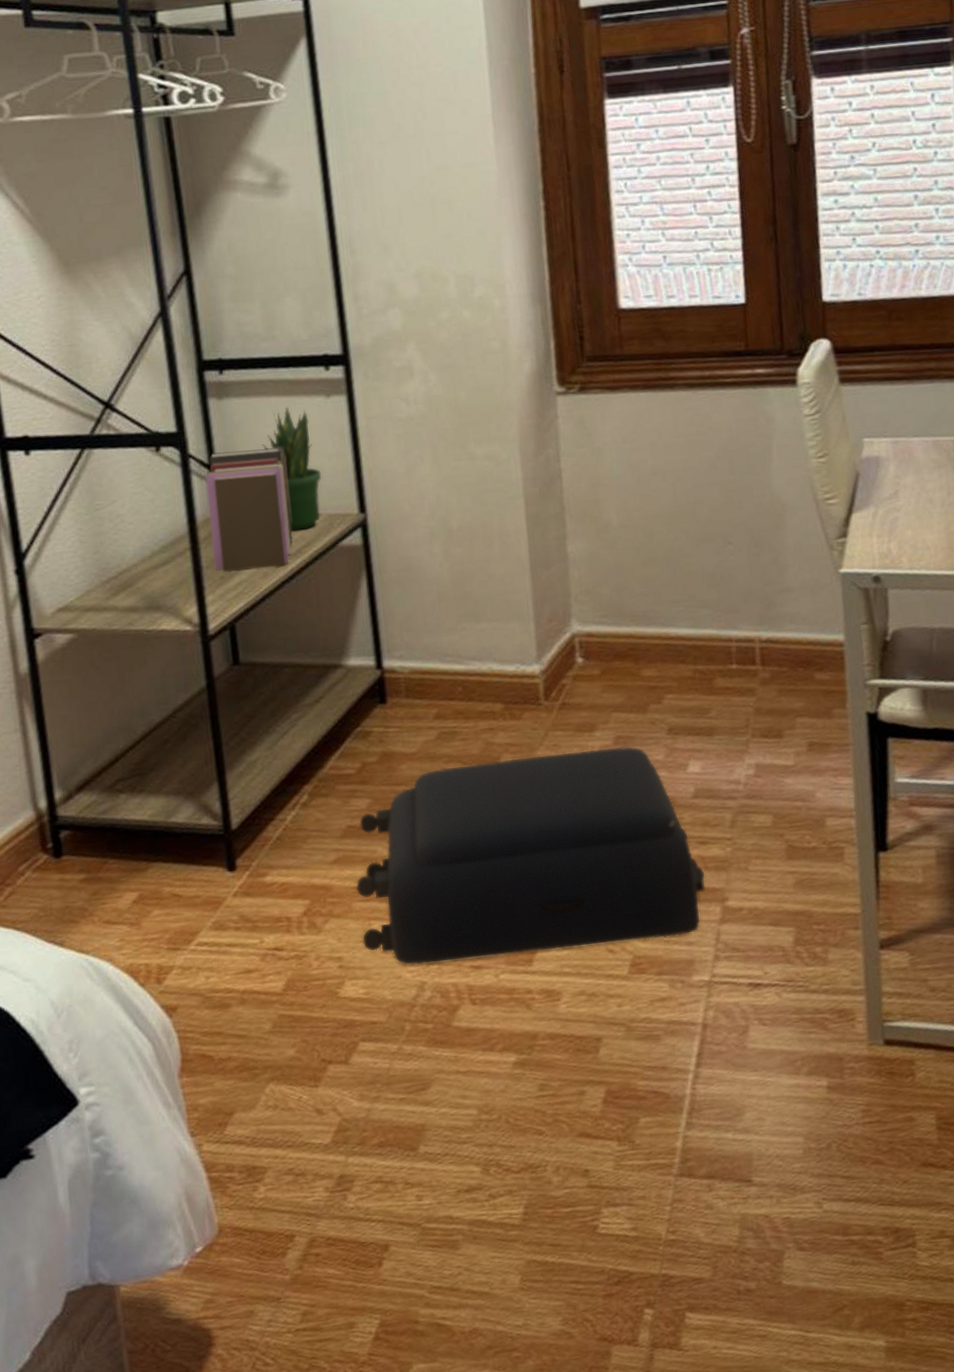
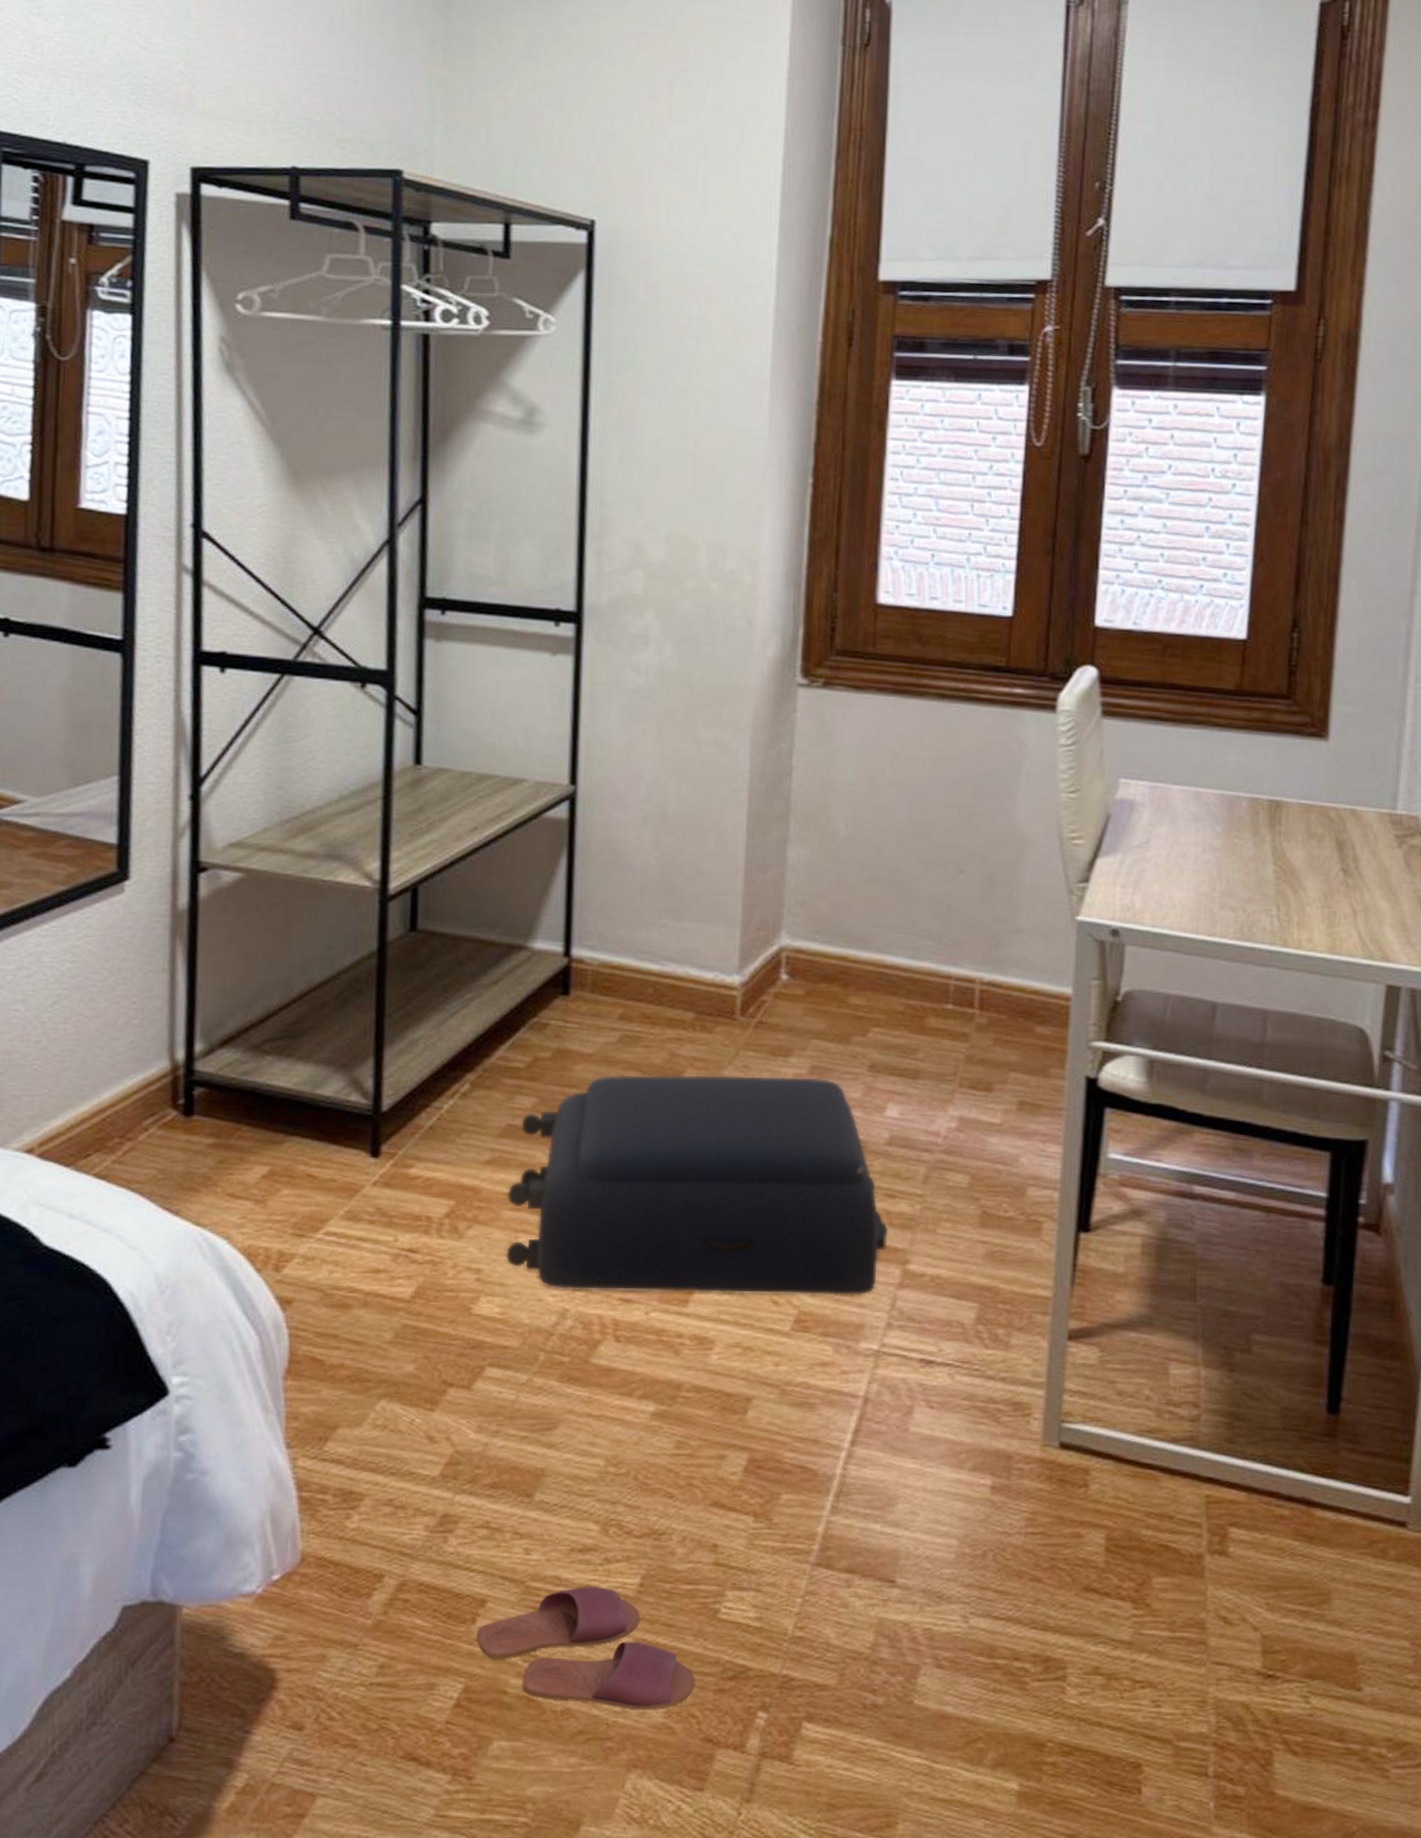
books: present [205,447,294,572] -> none [405,698,498,830]
planter: present [262,406,322,531] -> none [475,659,535,794]
slippers: none [384,1220,585,1323] -> present [476,1586,695,1709]

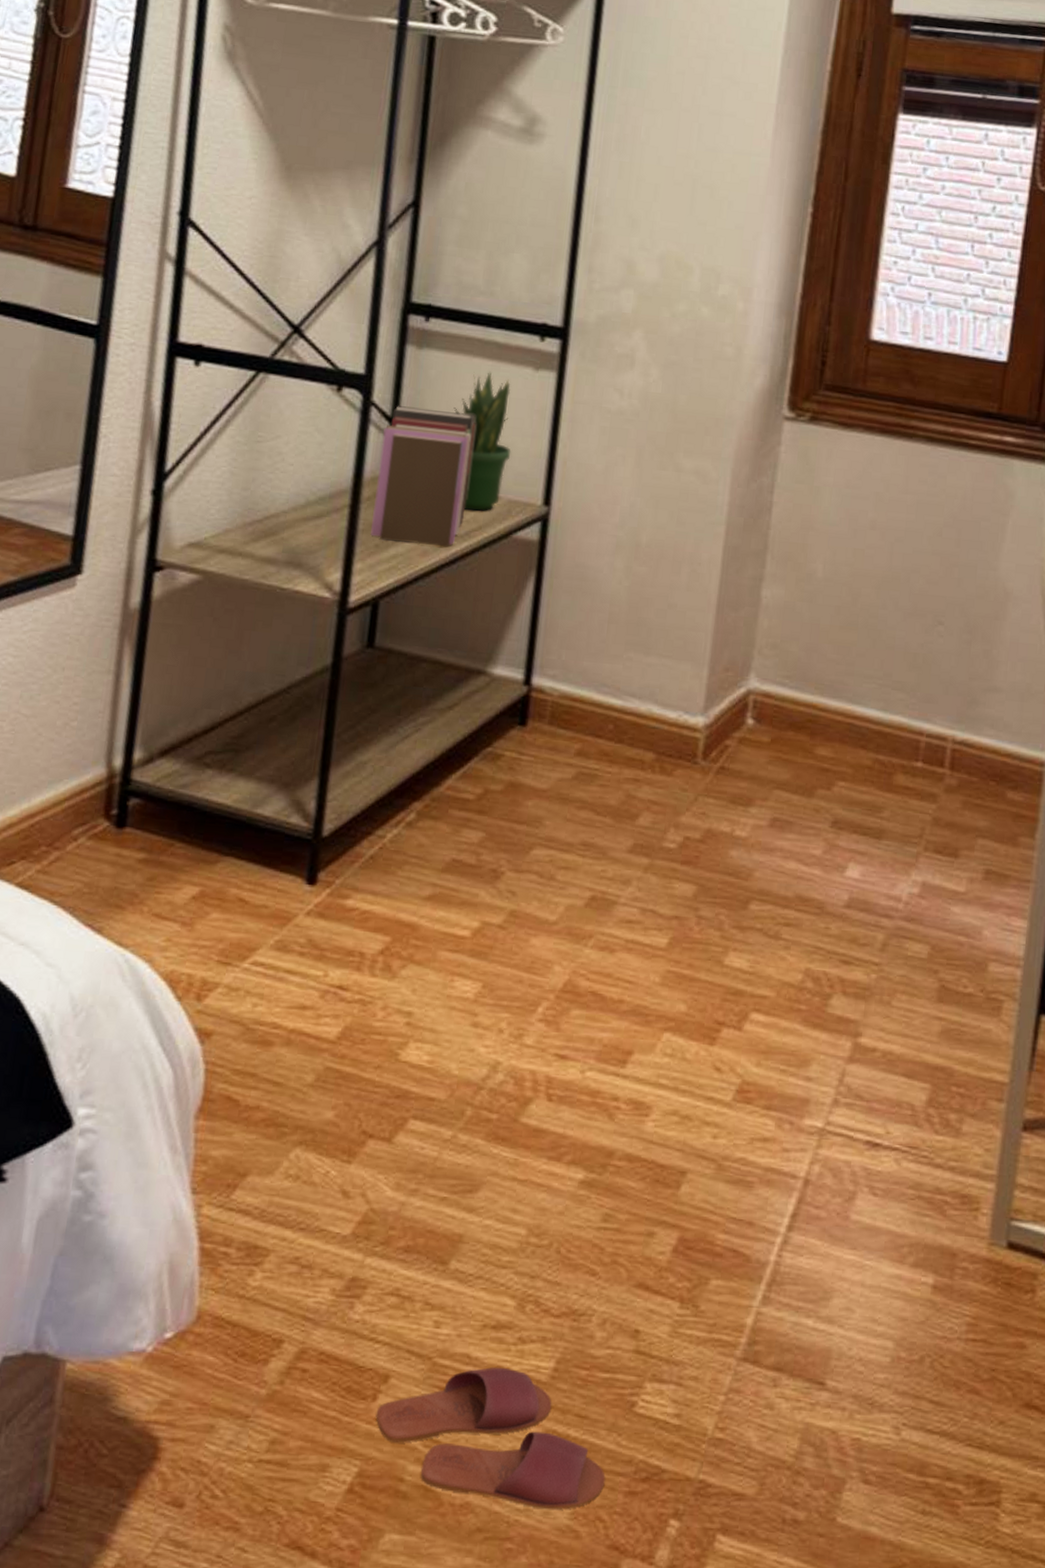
books: none [405,698,498,830] -> present [371,405,476,547]
planter: none [475,659,535,794] -> present [453,371,511,511]
suitcase: present [506,1075,889,1295] -> none [440,813,841,1067]

